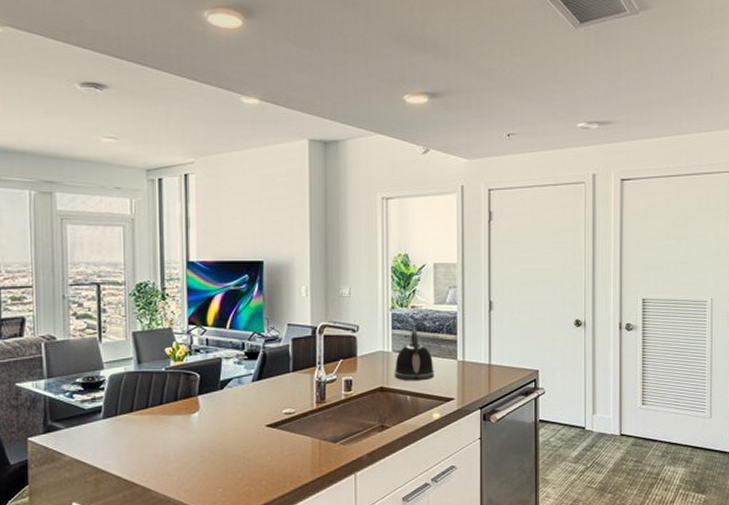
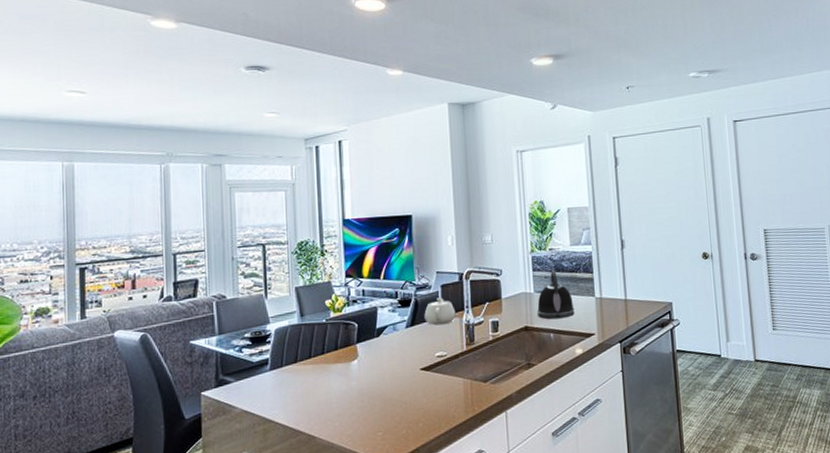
teapot: none [272,351,307,381] -> present [424,297,456,326]

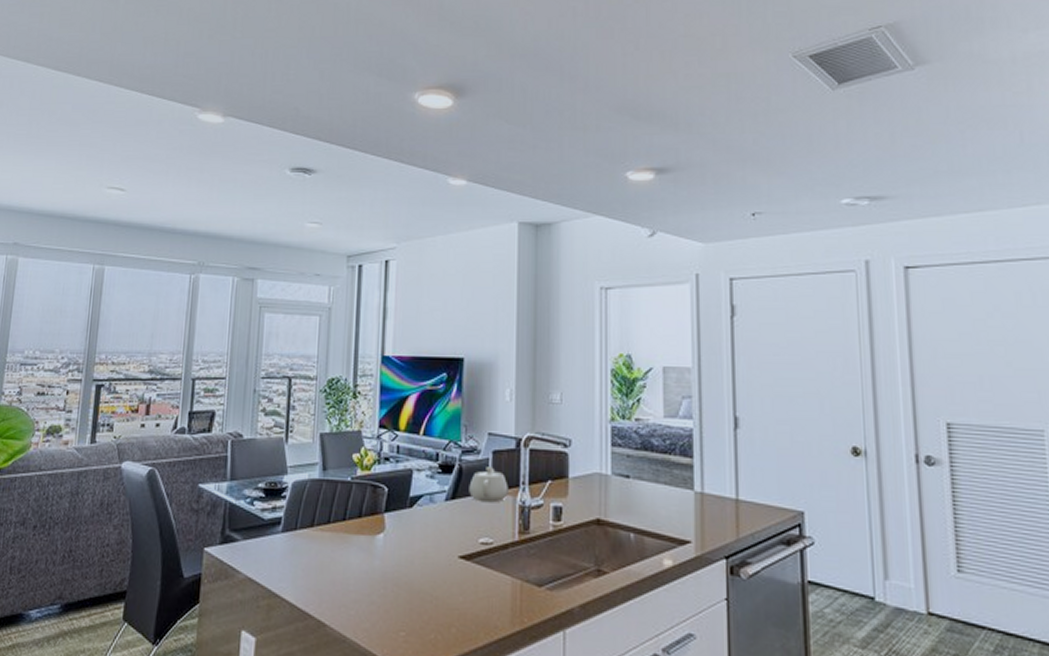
kettle: present [537,270,575,320] -> none [615,448,665,515]

